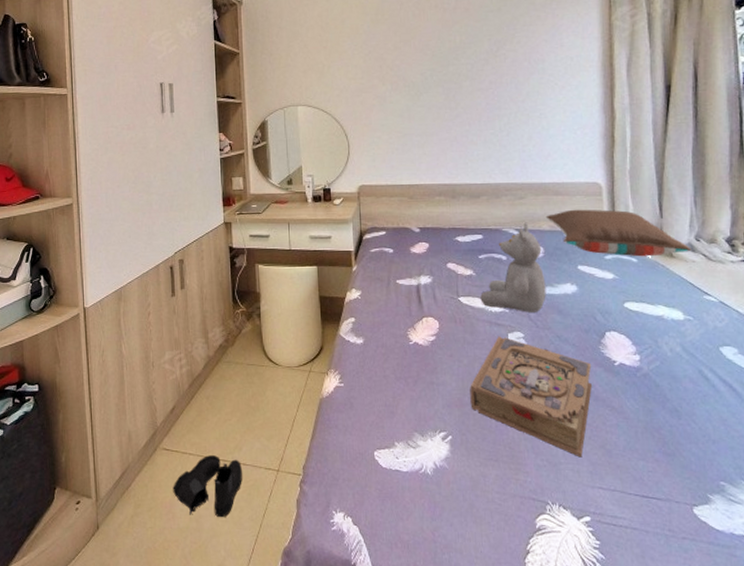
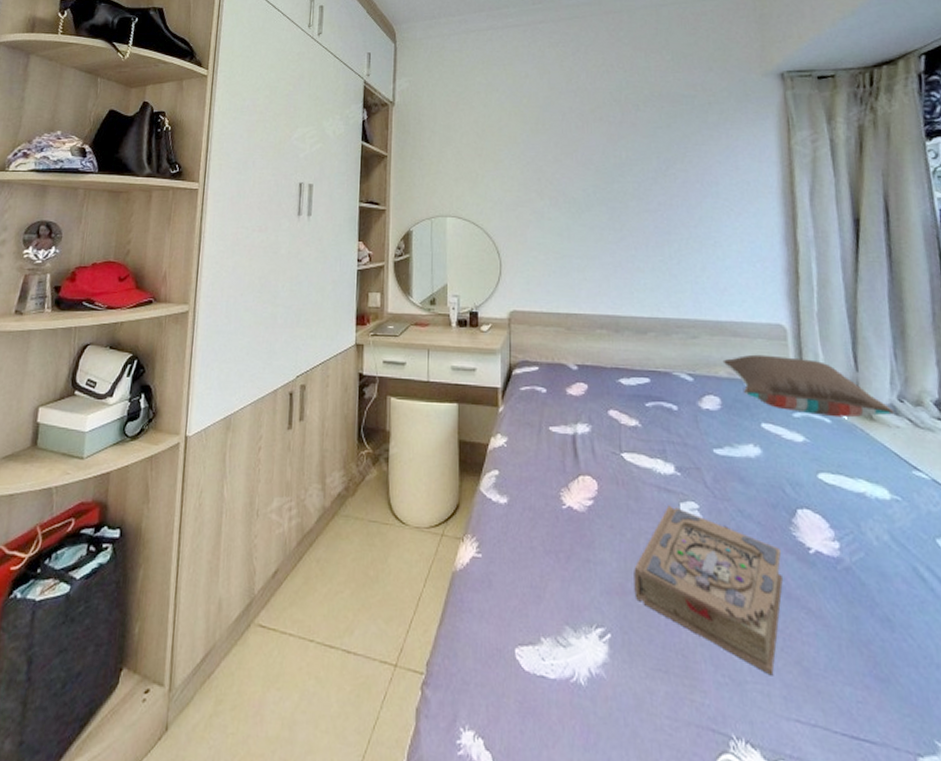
boots: present [173,454,242,518] -> none [264,637,352,727]
teddy bear: present [480,222,546,312] -> none [647,366,725,478]

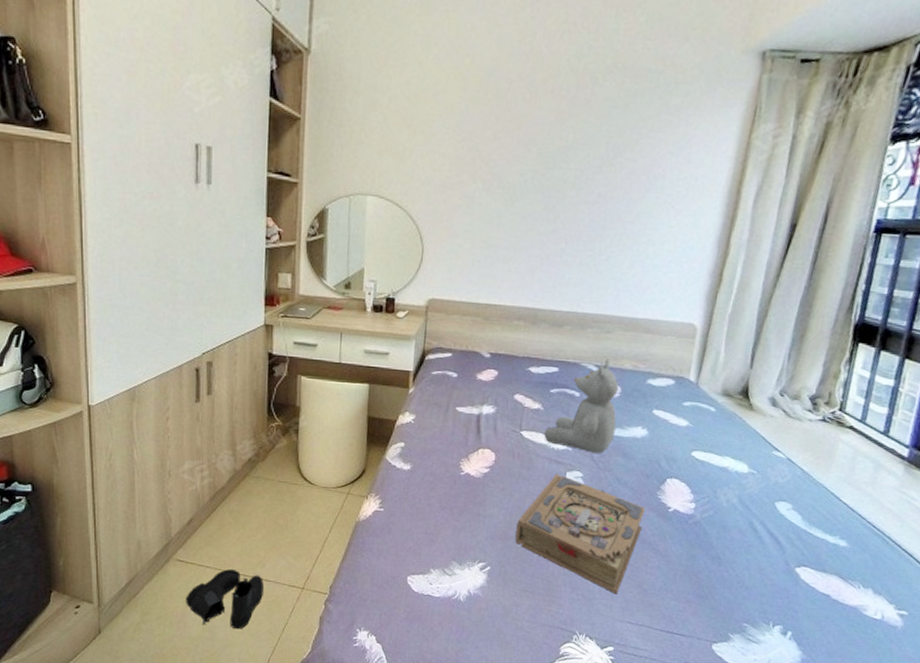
boots: none [264,637,352,727] -> present [185,568,264,630]
teddy bear: none [647,366,725,478] -> present [544,358,619,453]
pillow: present [722,354,895,418] -> none [630,350,774,408]

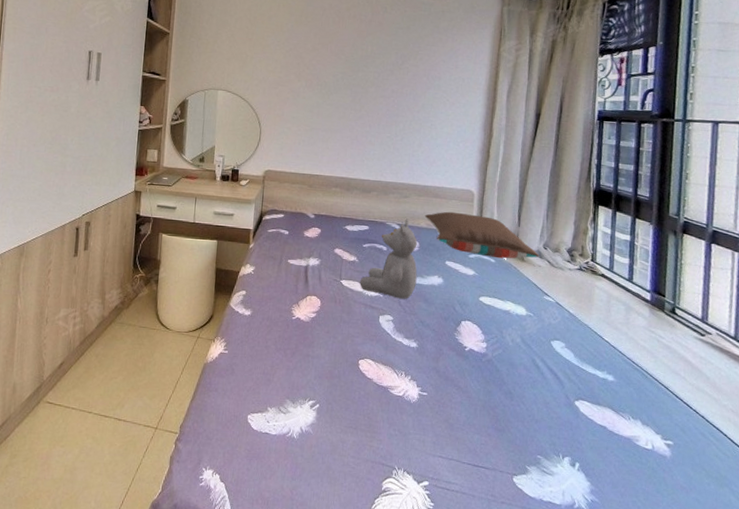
boots: present [185,568,264,630] -> none [51,410,122,471]
book: present [515,474,646,594] -> none [339,317,447,429]
pillow: none [630,350,774,408] -> present [424,211,540,259]

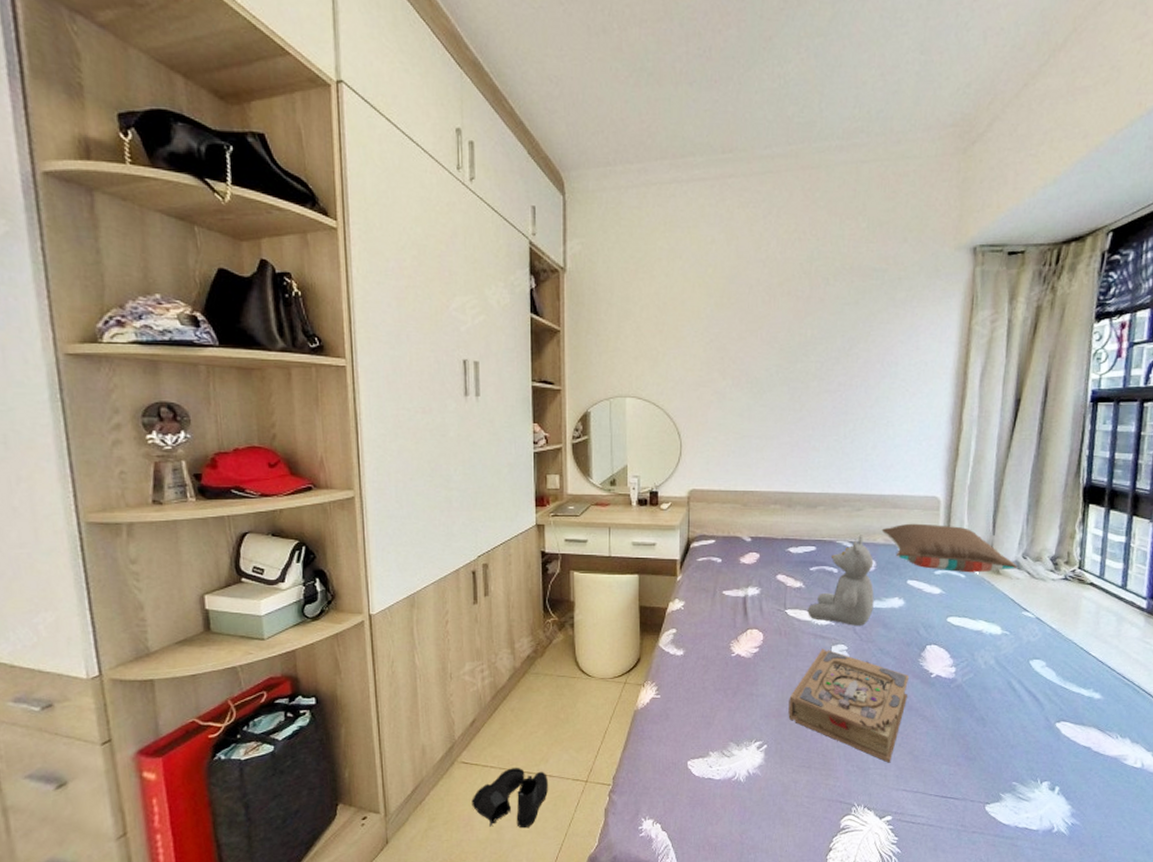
boots: none [51,410,122,471] -> present [471,767,548,829]
book: none [339,317,447,429] -> present [788,649,910,763]

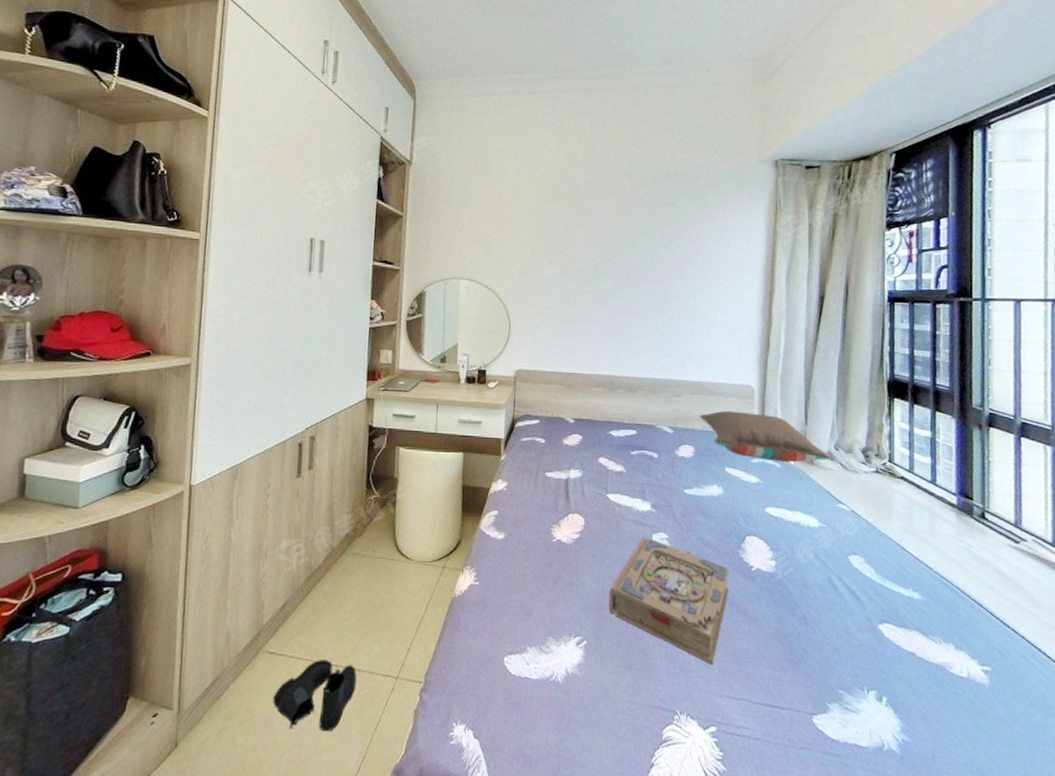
teddy bear: present [807,535,874,626] -> none [628,420,694,513]

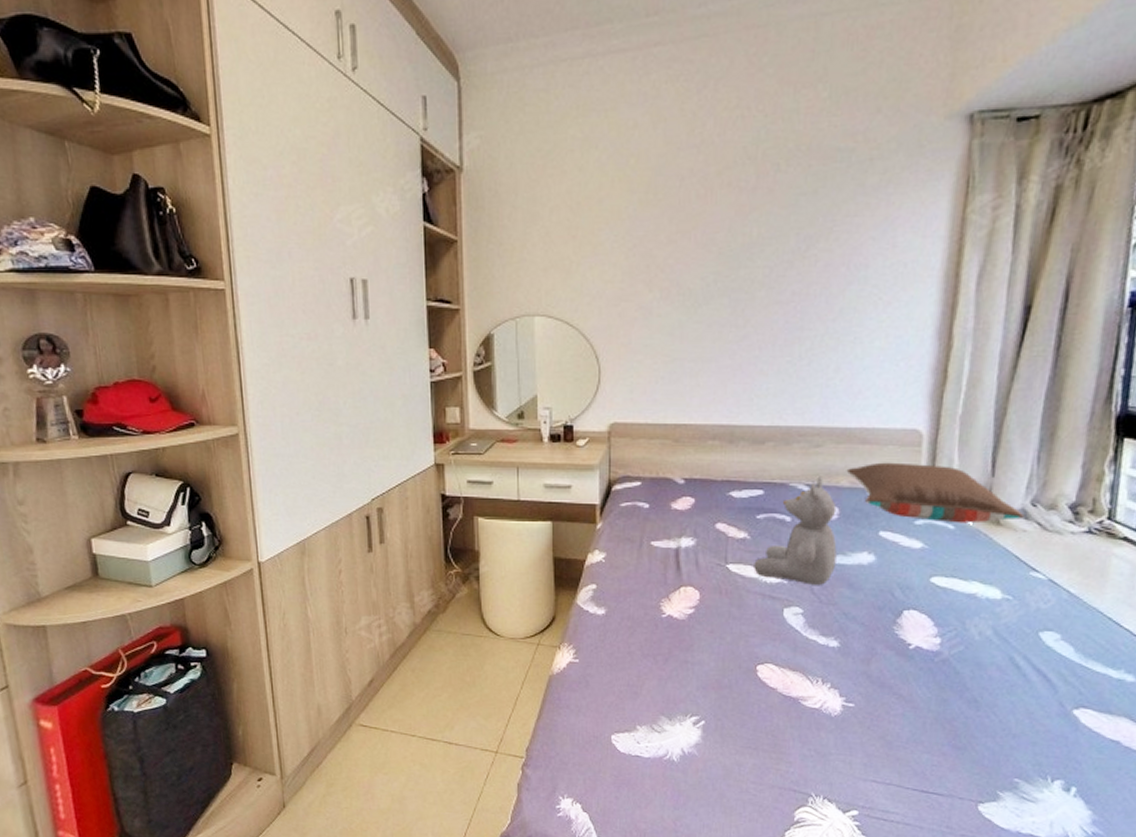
boots: present [273,659,357,732] -> none [371,732,454,800]
book: present [608,536,730,665] -> none [730,611,882,748]
teddy bear: none [628,420,694,513] -> present [754,476,837,585]

